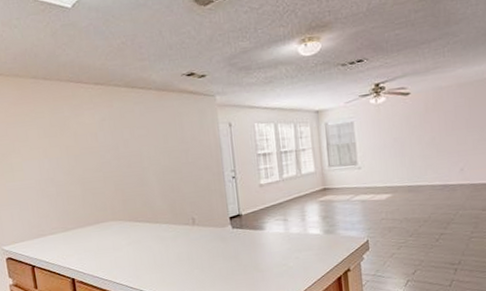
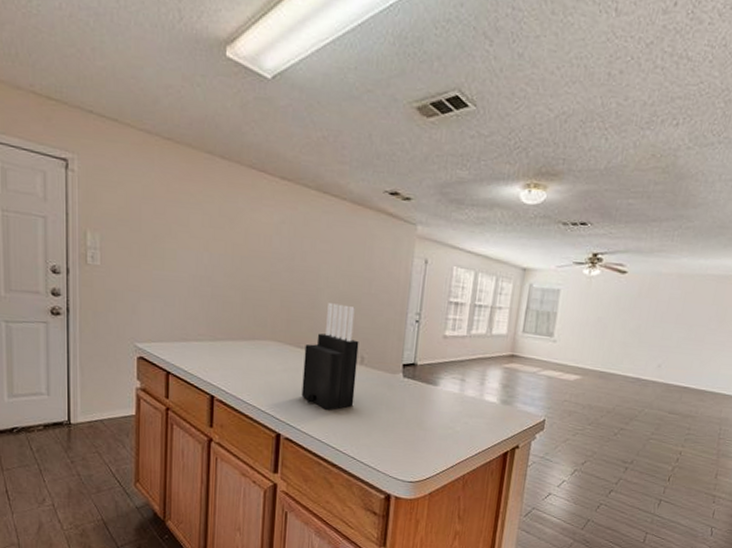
knife block: none [142,177,195,271] -> present [301,303,359,410]

